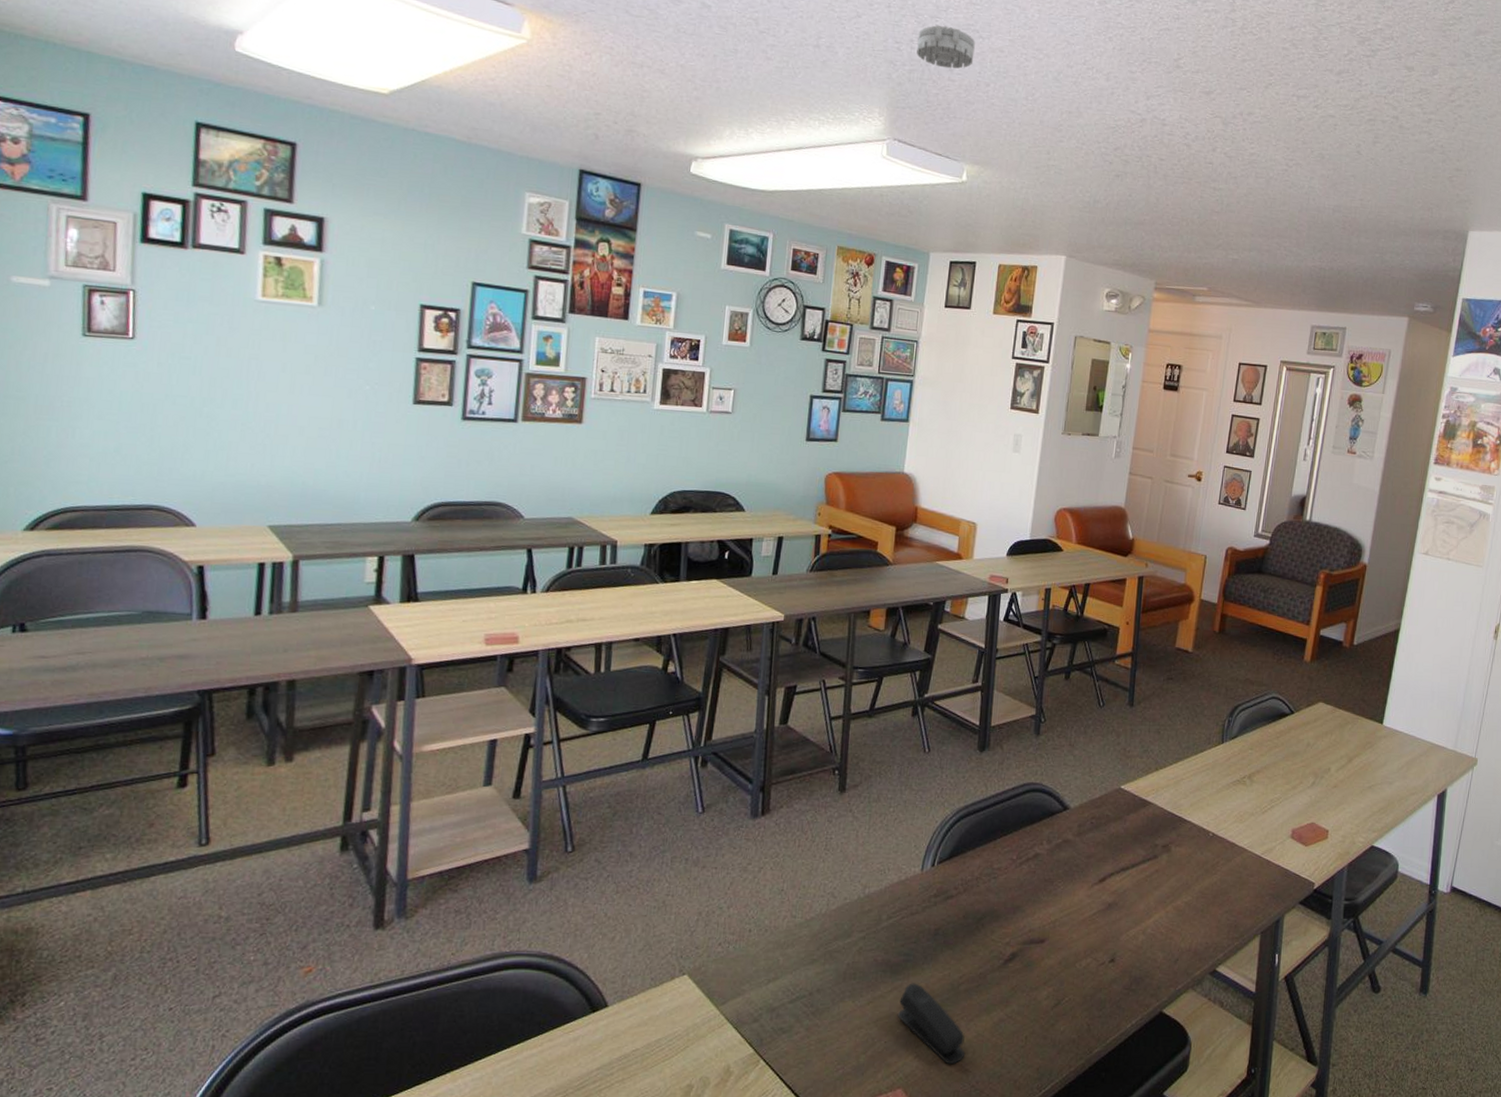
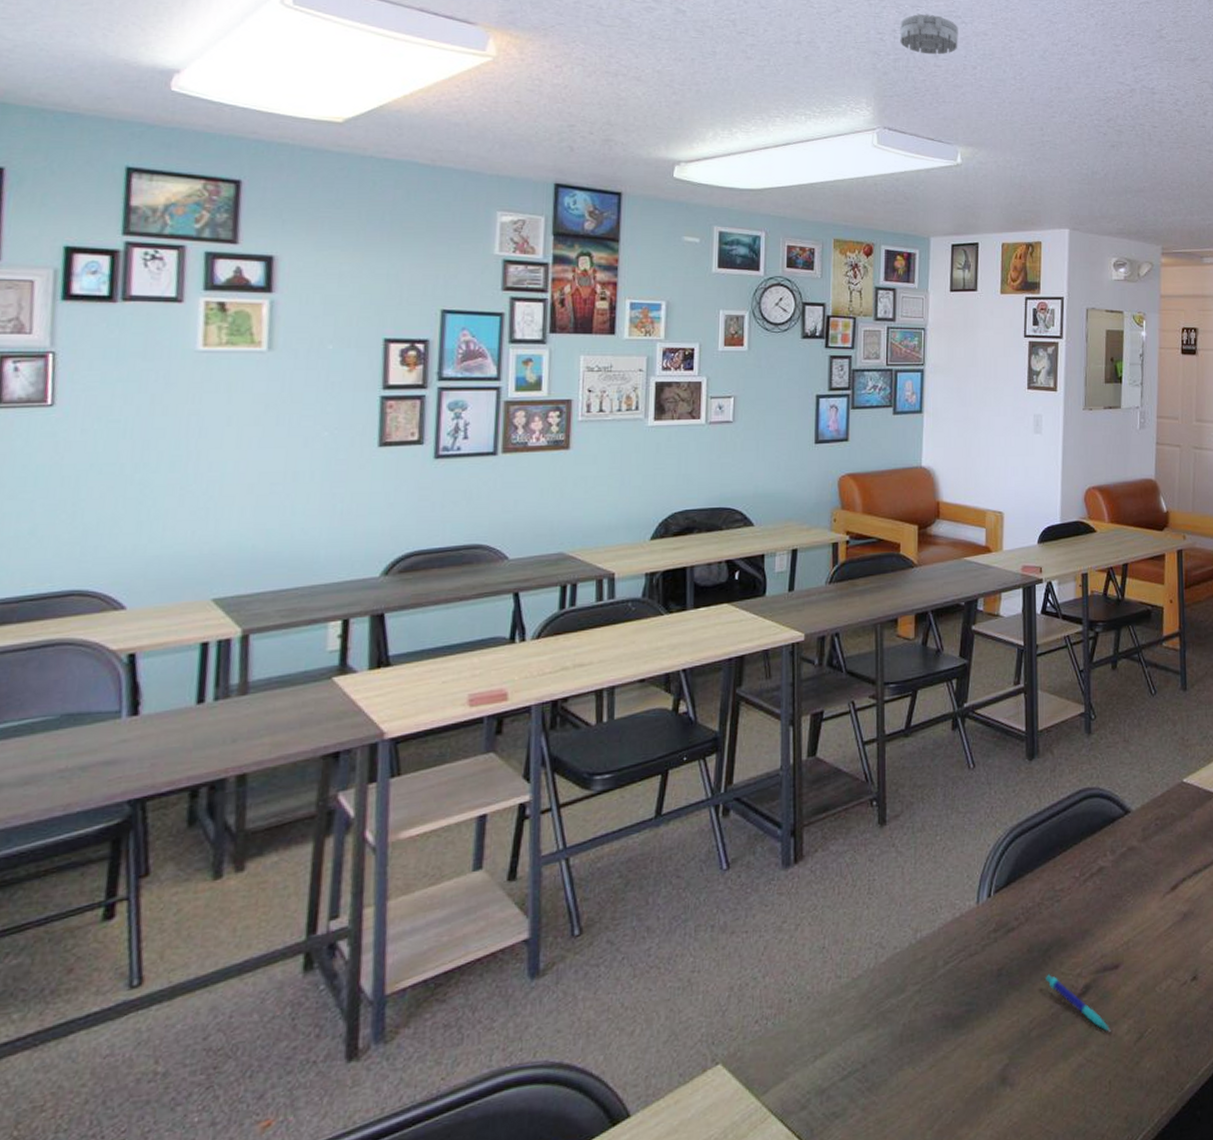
stapler: present [897,983,965,1065] -> none [964,1035,1043,1128]
pen: none [977,939,1032,996] -> present [1046,974,1111,1032]

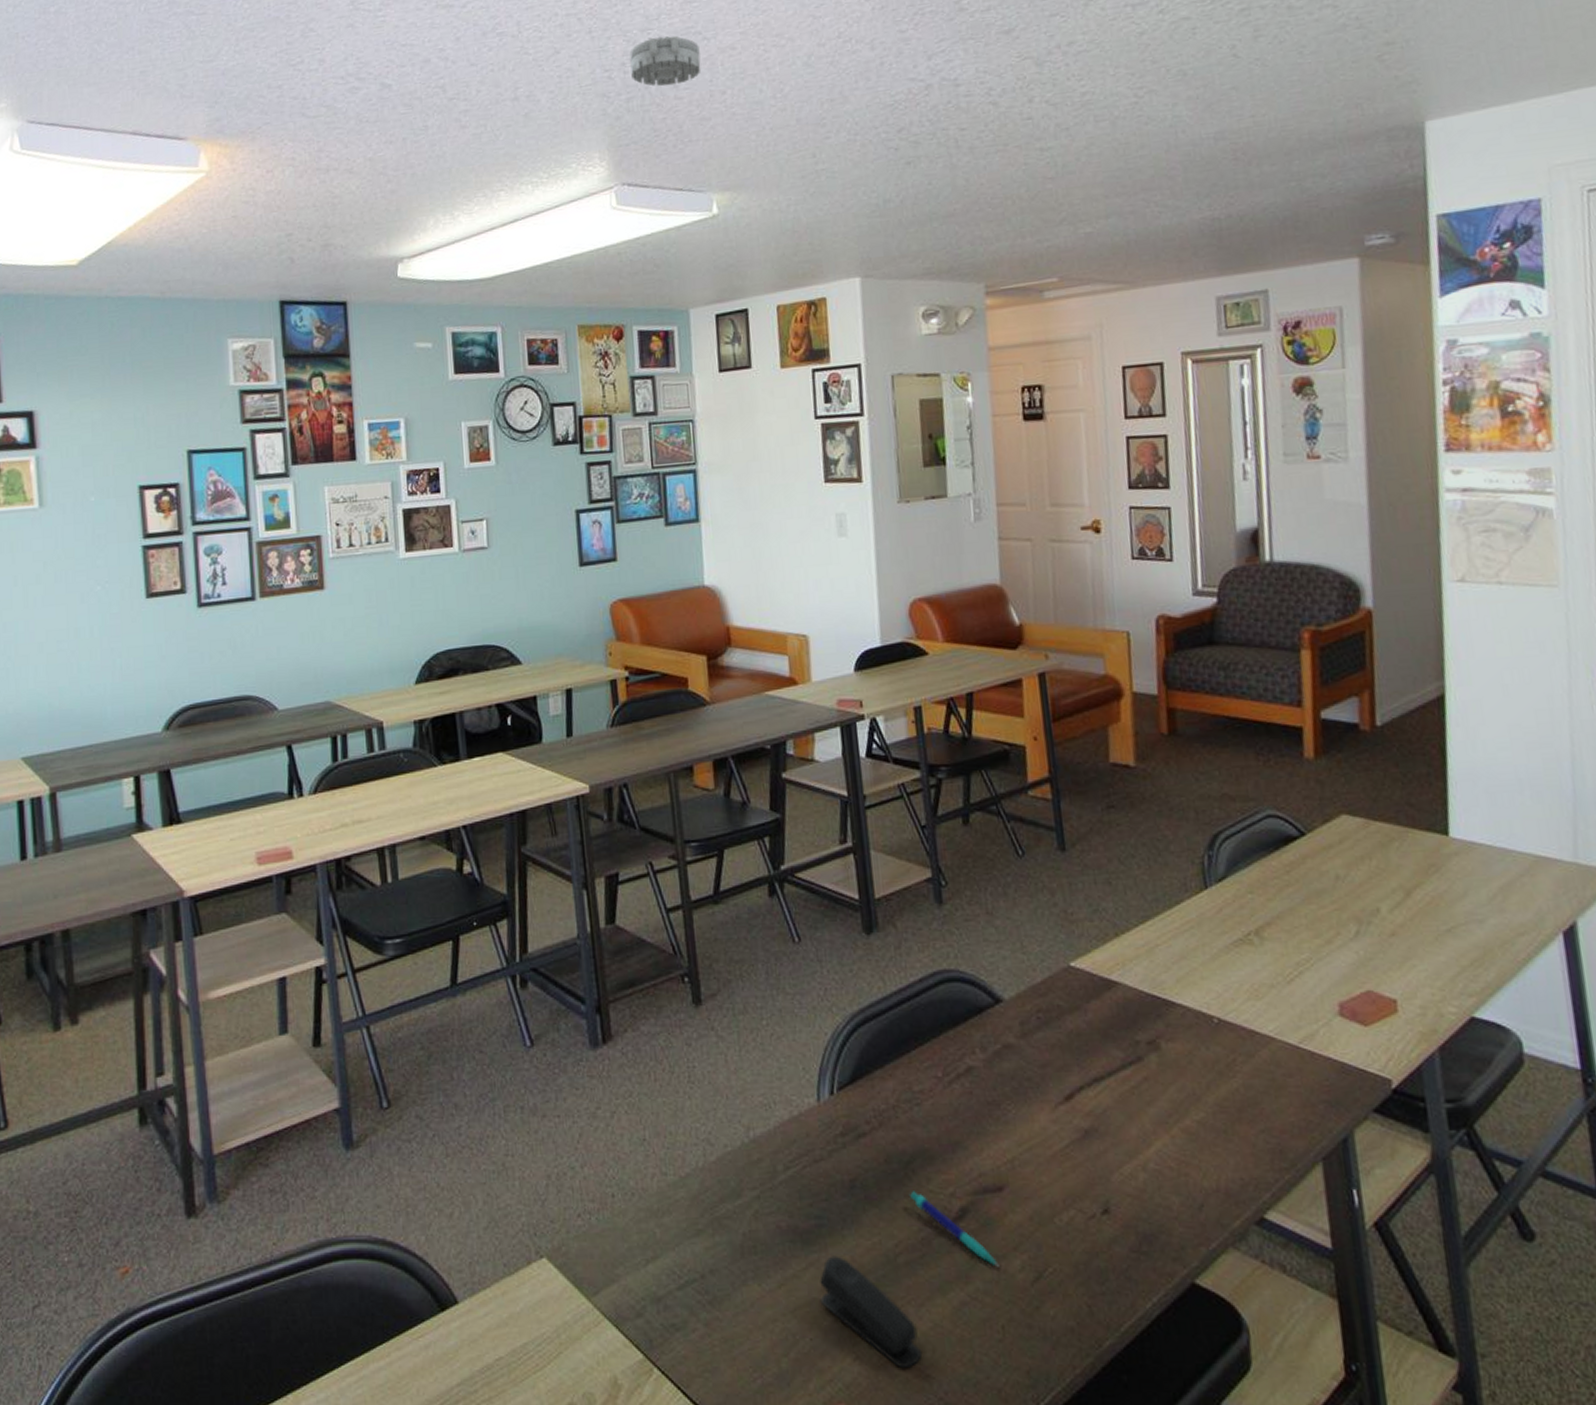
stapler: none [964,1035,1043,1128] -> present [820,1256,921,1369]

